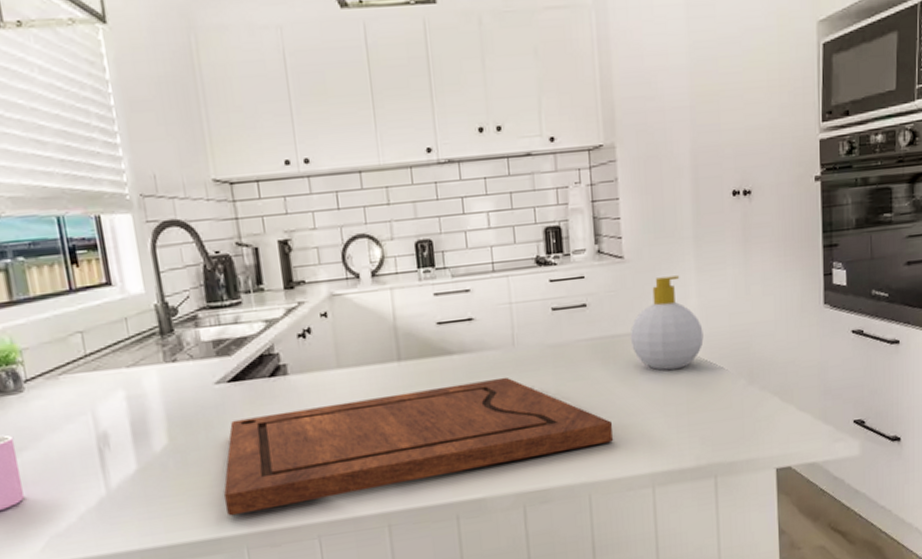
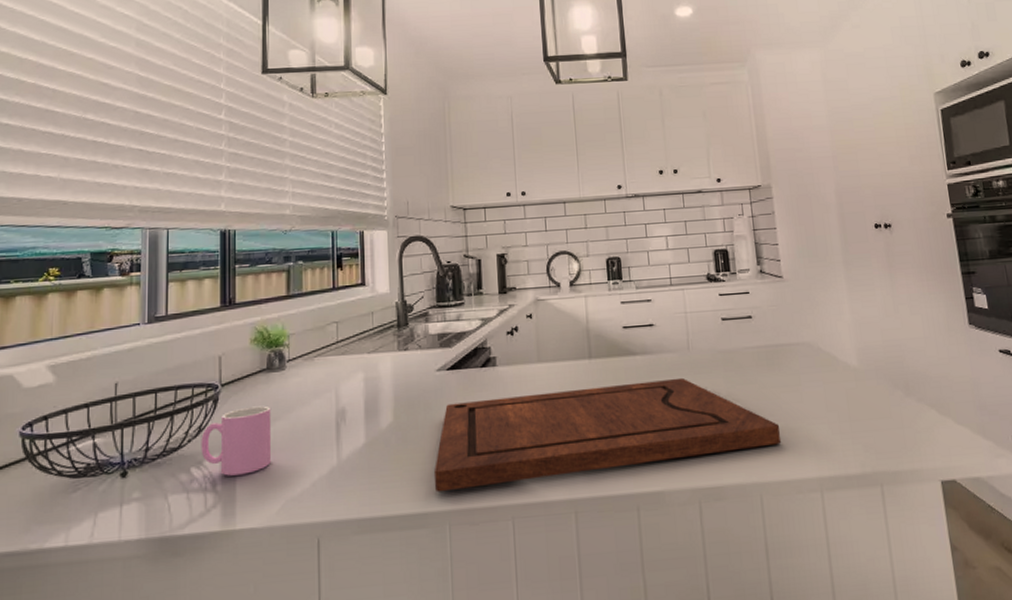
soap bottle: present [630,275,704,370] -> none [791,294,860,379]

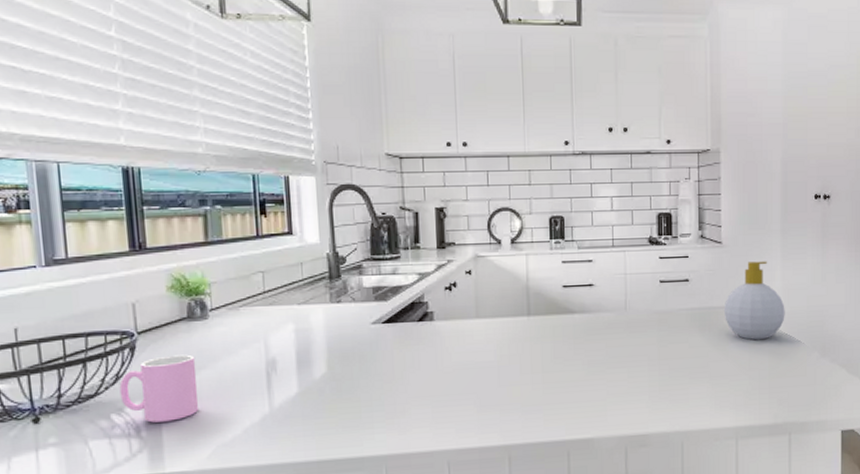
cutting board: present [434,377,781,493] -> none [370,336,705,439]
soap bottle: none [791,294,860,379] -> present [723,261,785,340]

